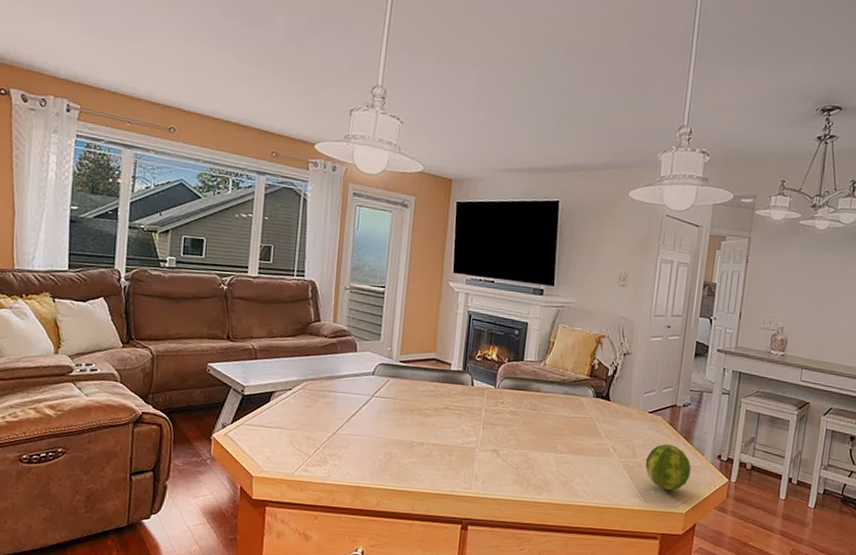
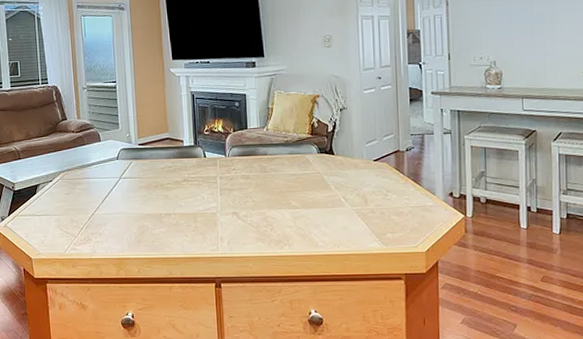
fruit: present [645,444,691,491] -> none [378,188,425,232]

